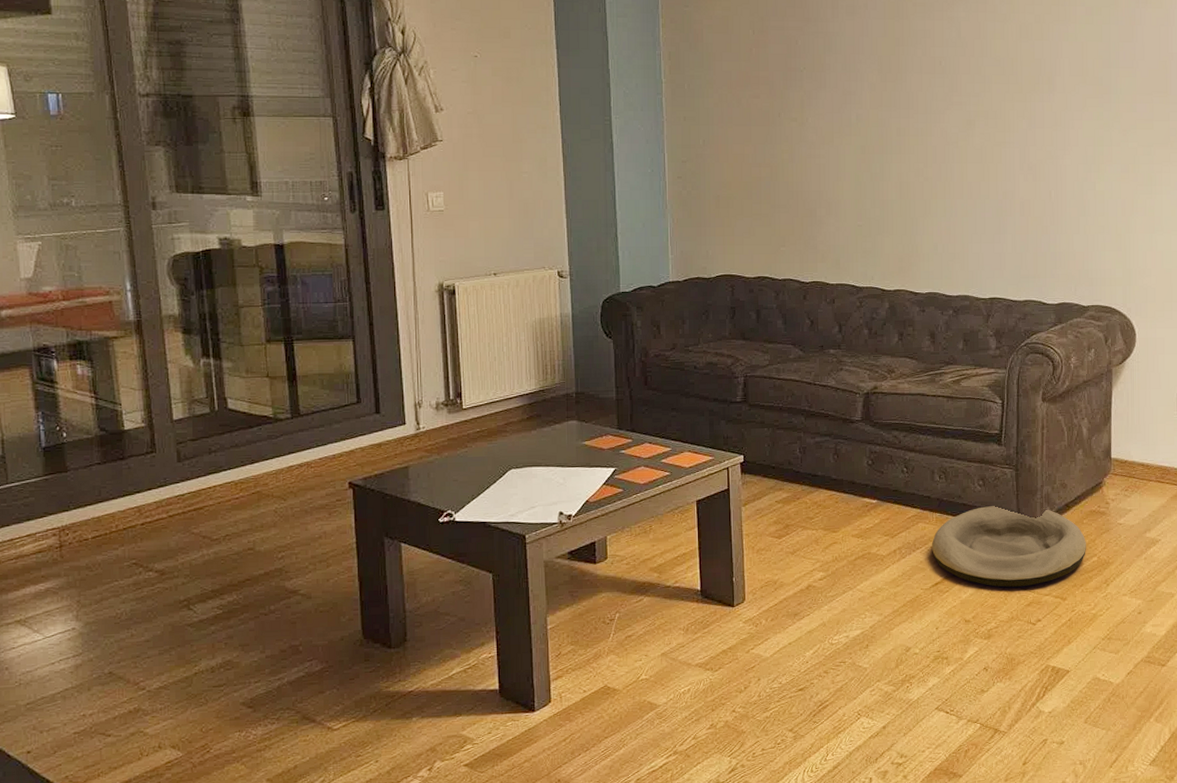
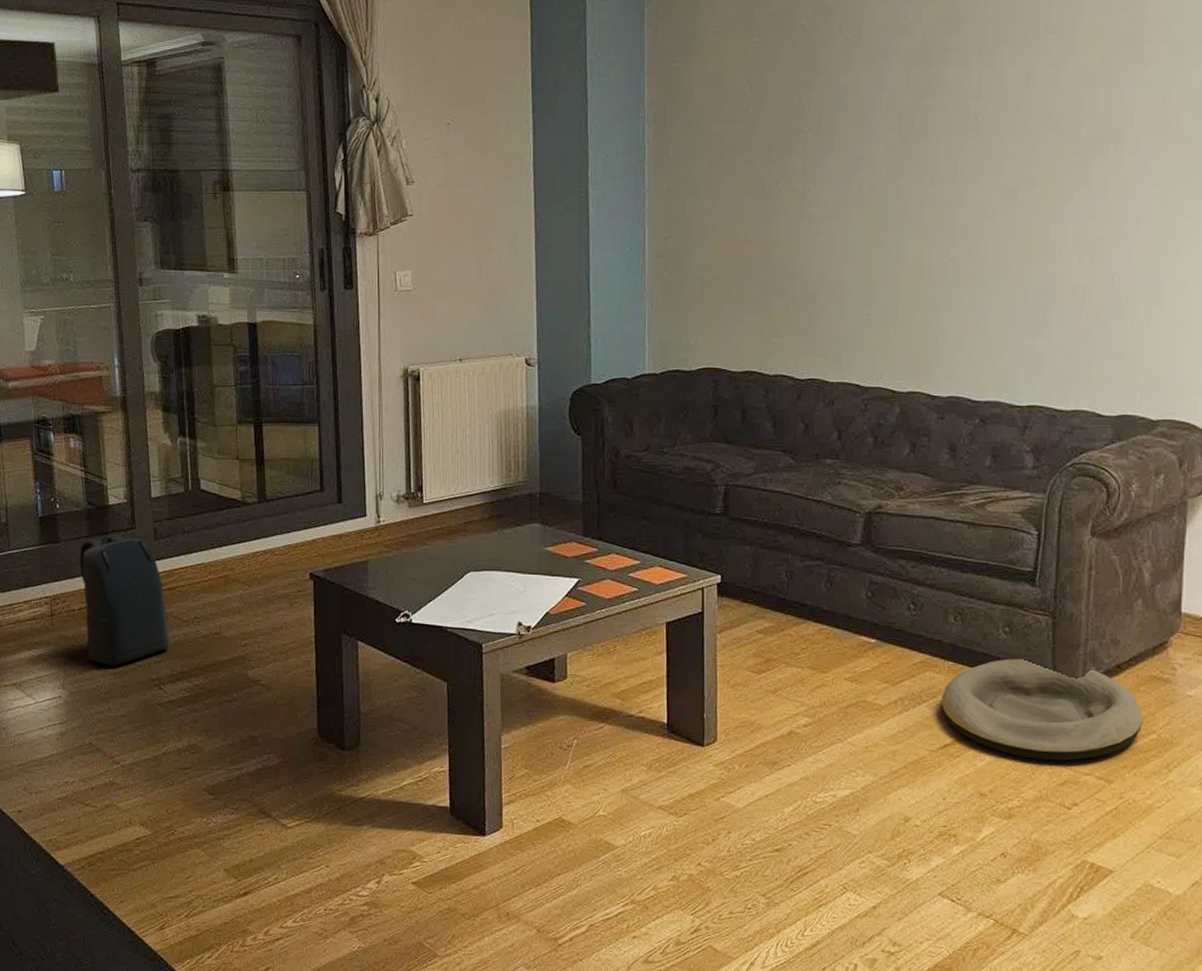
backpack: none [91,458,200,592] -> present [79,533,171,666]

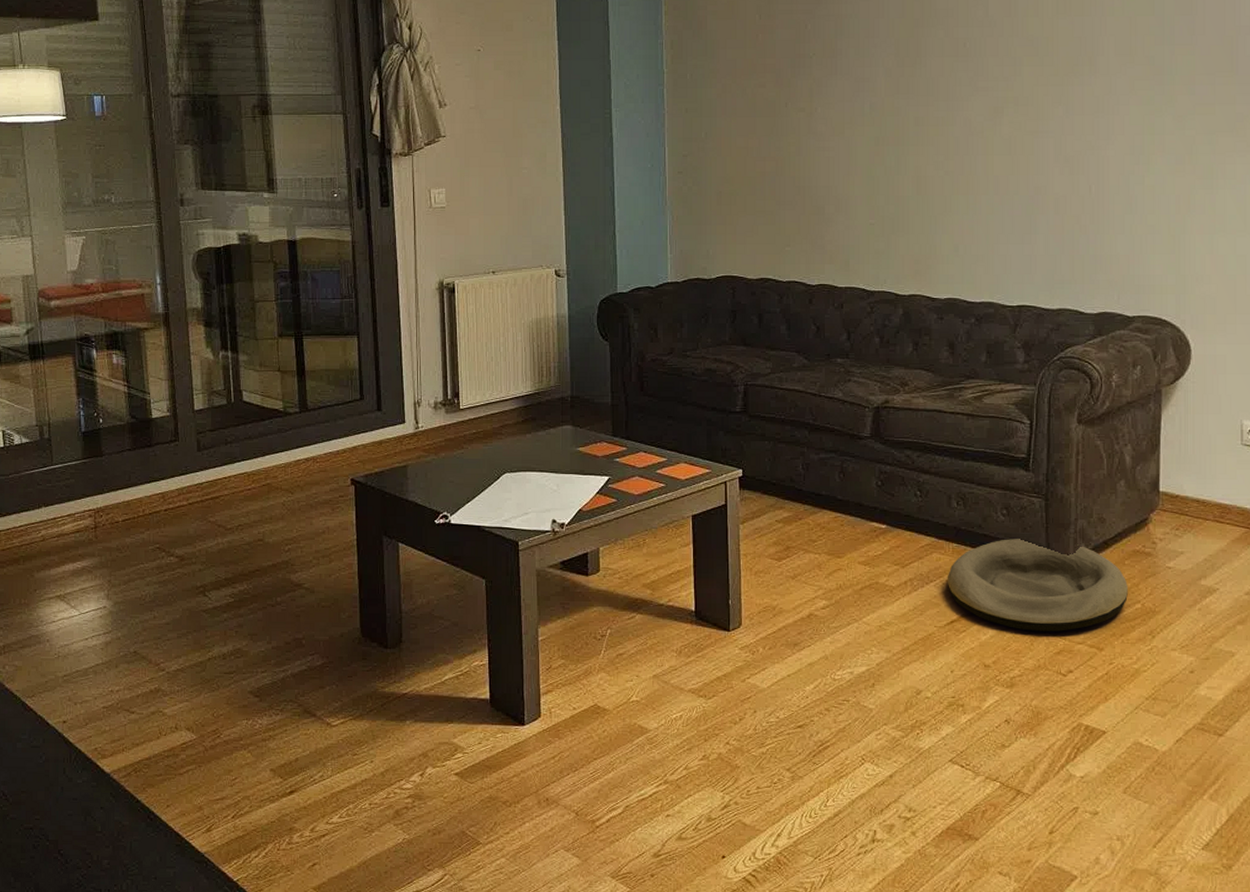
backpack: present [79,533,171,666] -> none [123,445,215,575]

